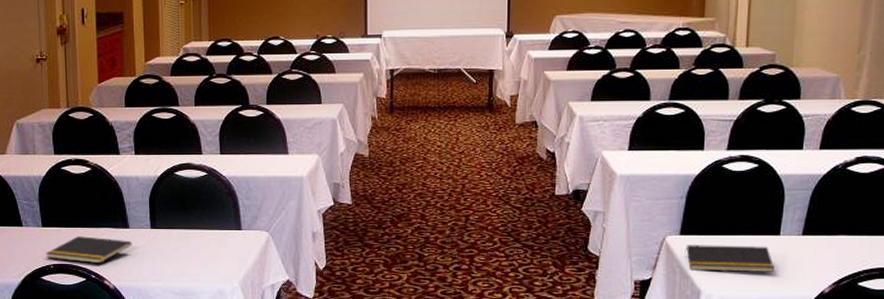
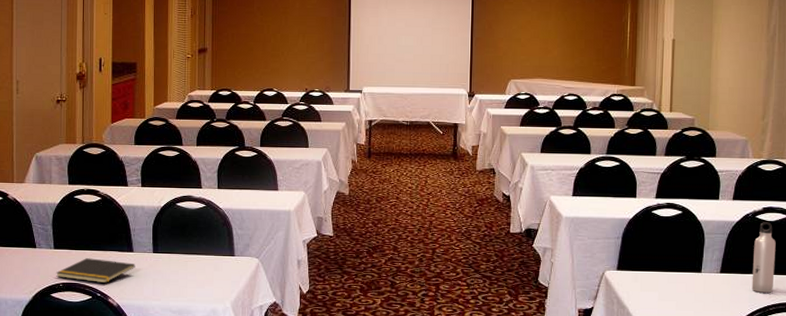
notepad: present [684,245,775,272] -> none [621,279,698,304]
water bottle: none [839,174,870,257] -> present [751,222,776,293]

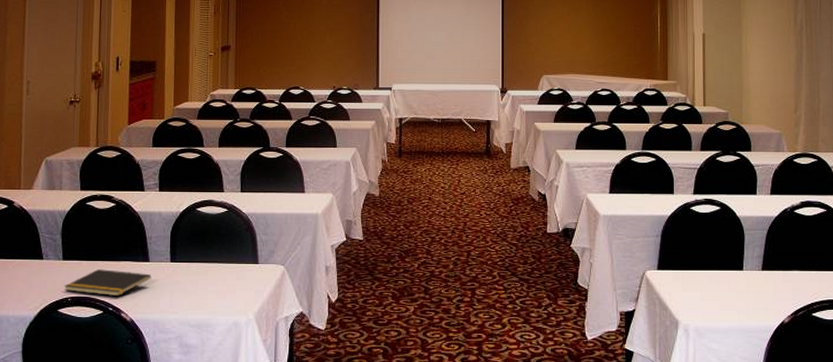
water bottle: present [751,222,776,293] -> none [794,217,816,290]

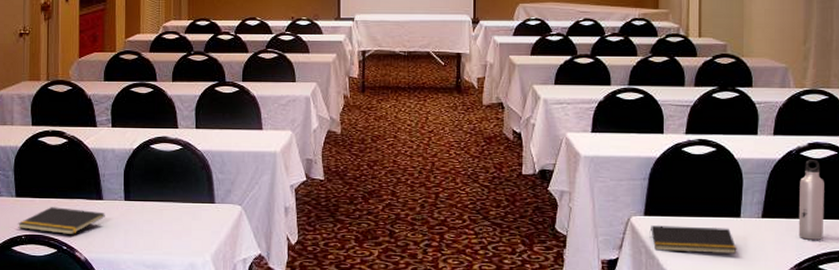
notepad: none [662,279,741,304] -> present [649,225,737,254]
water bottle: none [794,217,816,290] -> present [798,159,824,240]

